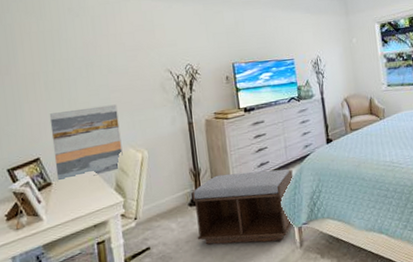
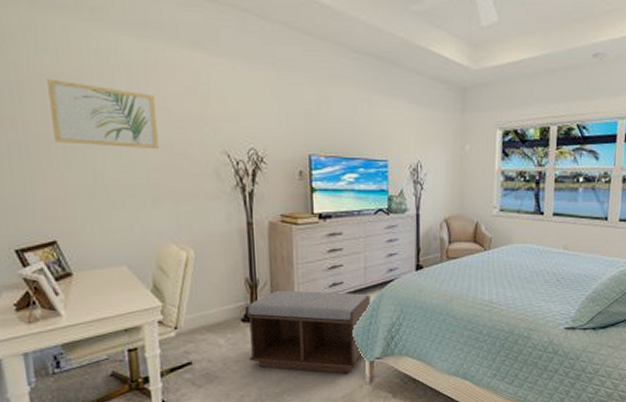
wall art: none [33,33,118,80] -> present [47,79,160,148]
wall art: present [49,104,123,183] -> none [68,186,163,274]

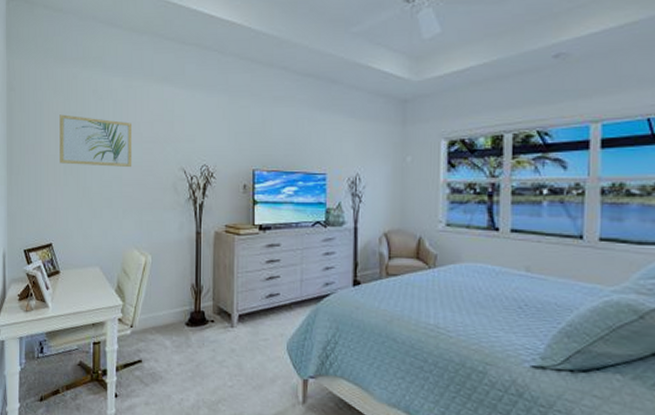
bench: present [245,290,371,374] -> none [190,297,306,390]

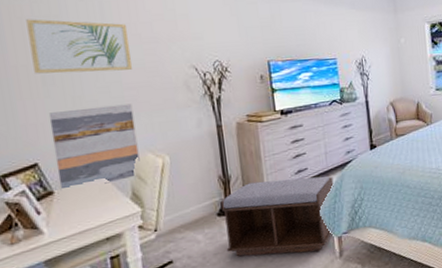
wall art: none [64,199,127,273] -> present [48,103,140,191]
bench: none [190,297,306,390] -> present [220,176,334,257]

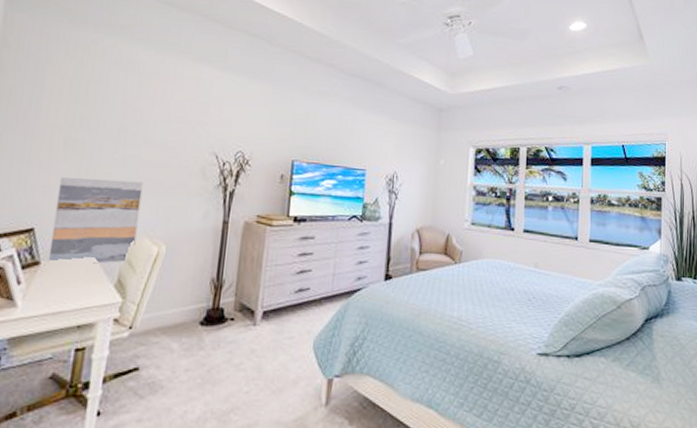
wall art: present [26,19,133,74] -> none [59,81,159,146]
bench: present [220,176,334,257] -> none [200,293,336,392]

